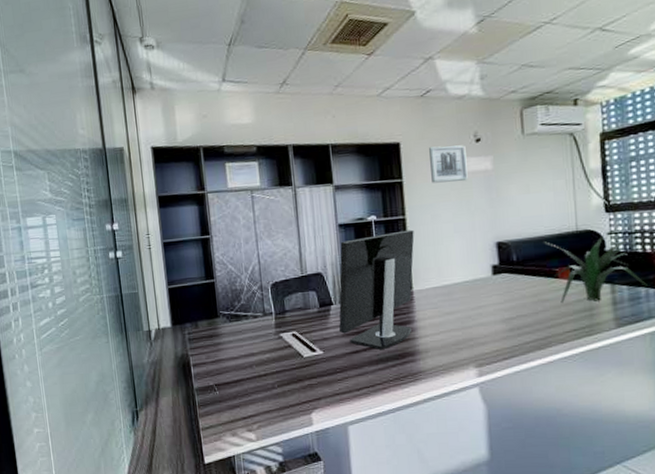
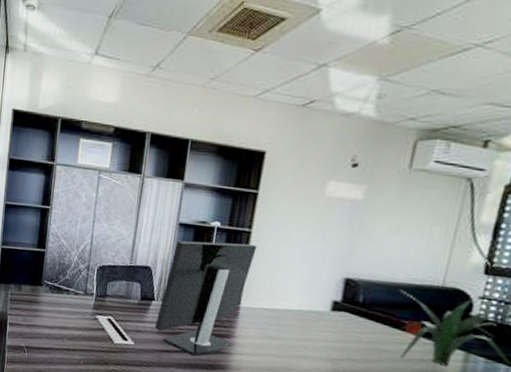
wall art: present [429,145,468,183] -> none [290,163,339,207]

